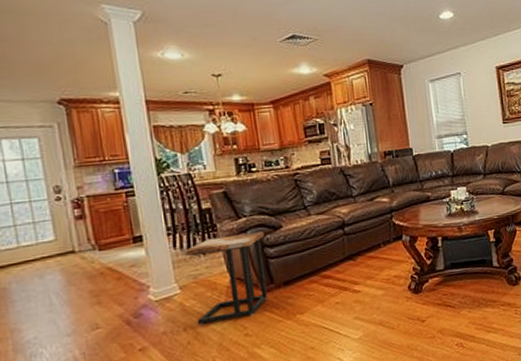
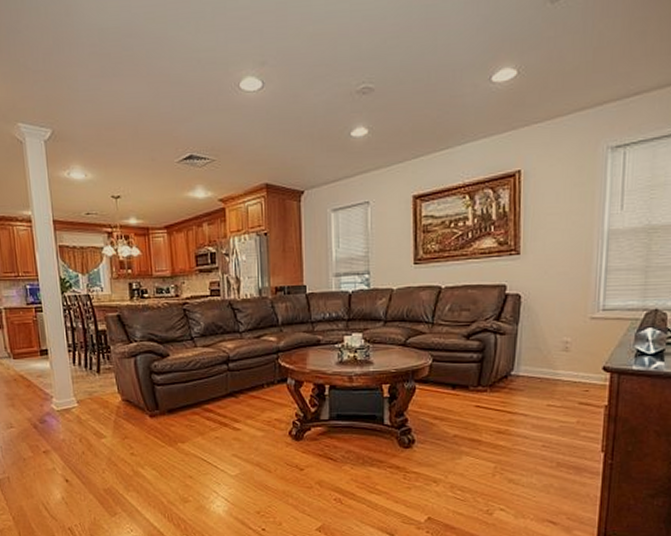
side table: present [184,231,268,325] -> none [82,358,153,439]

